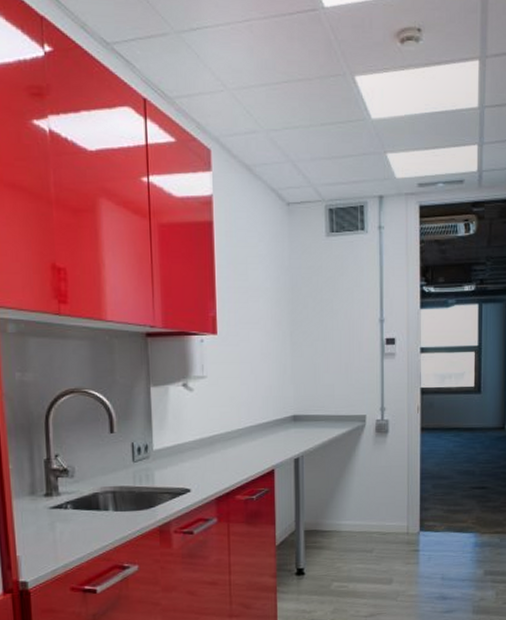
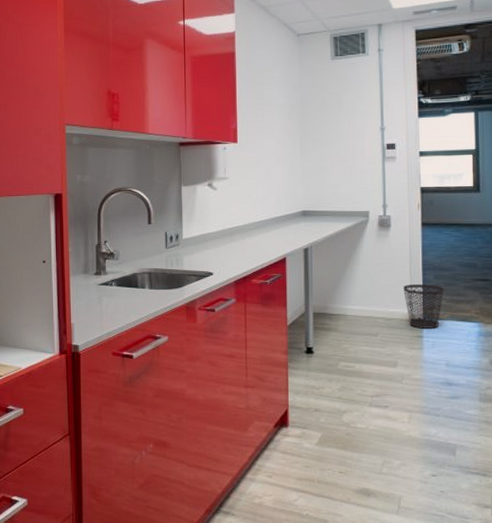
wastebasket: none [400,494,441,542] -> present [403,284,444,329]

